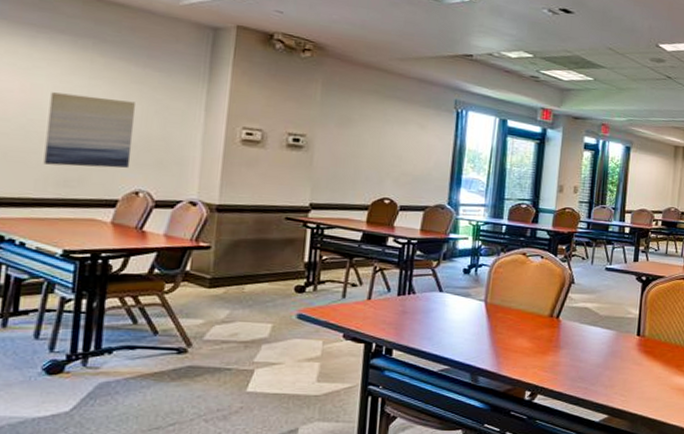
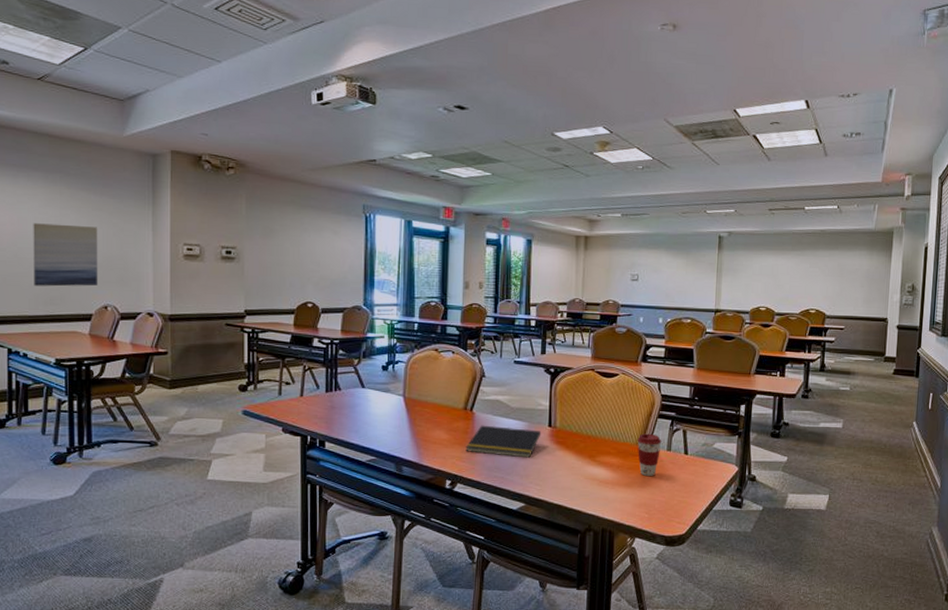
notepad: none [549,333,630,368] -> present [466,425,542,458]

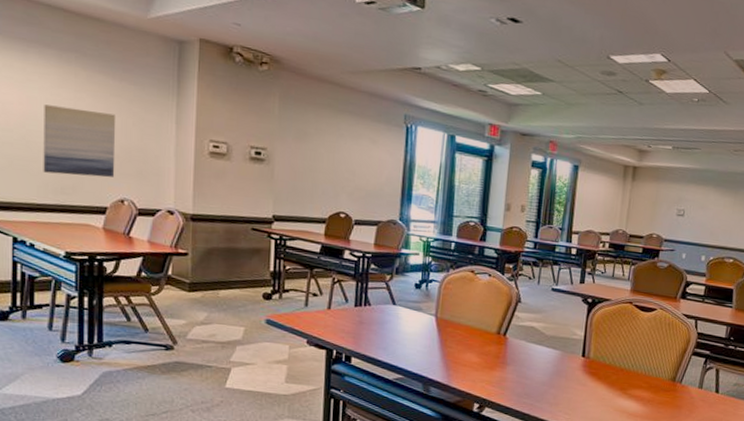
notepad: present [466,425,542,458] -> none [496,350,574,387]
coffee cup: present [637,433,662,477] -> none [669,369,694,413]

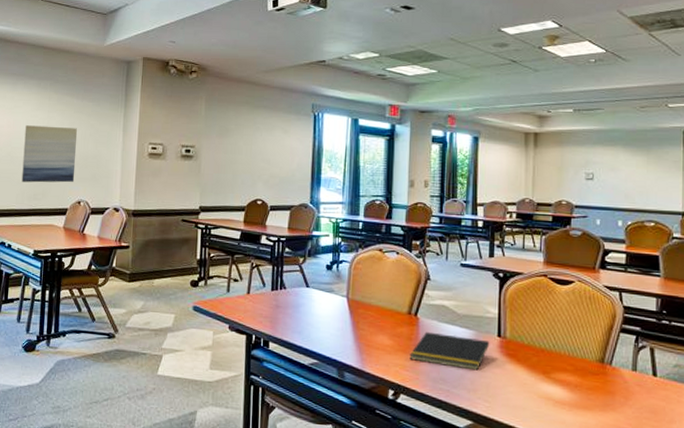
notepad: none [496,350,574,387] -> present [409,331,490,371]

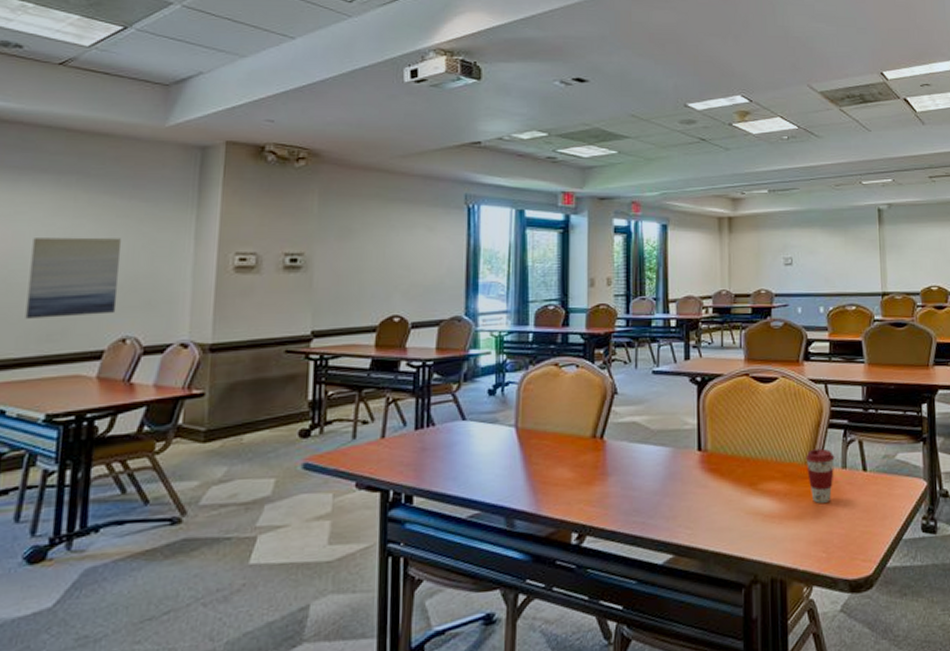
notepad: present [409,331,490,371] -> none [596,455,690,494]
coffee cup: none [597,349,626,400] -> present [805,448,835,504]

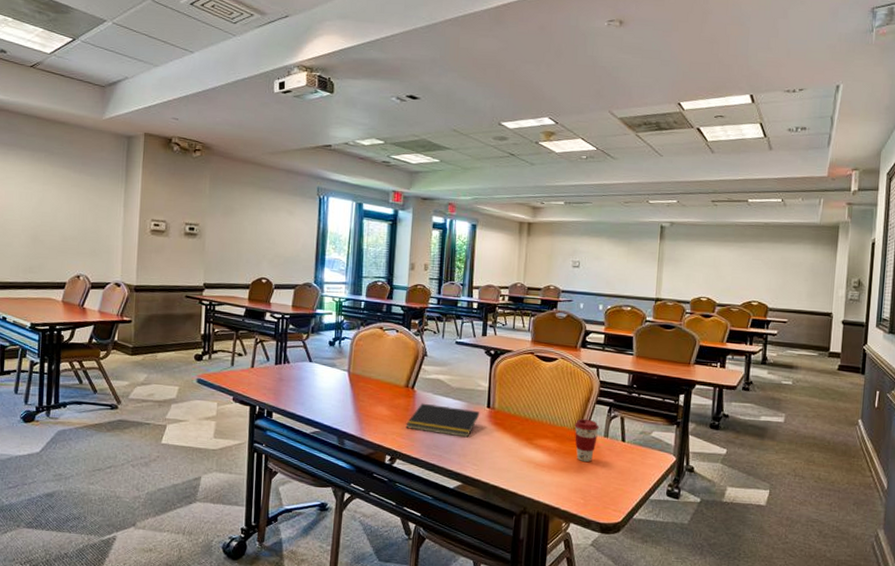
wall art: present [25,237,122,319] -> none [16,197,76,257]
notepad: none [596,455,690,494] -> present [406,403,480,438]

